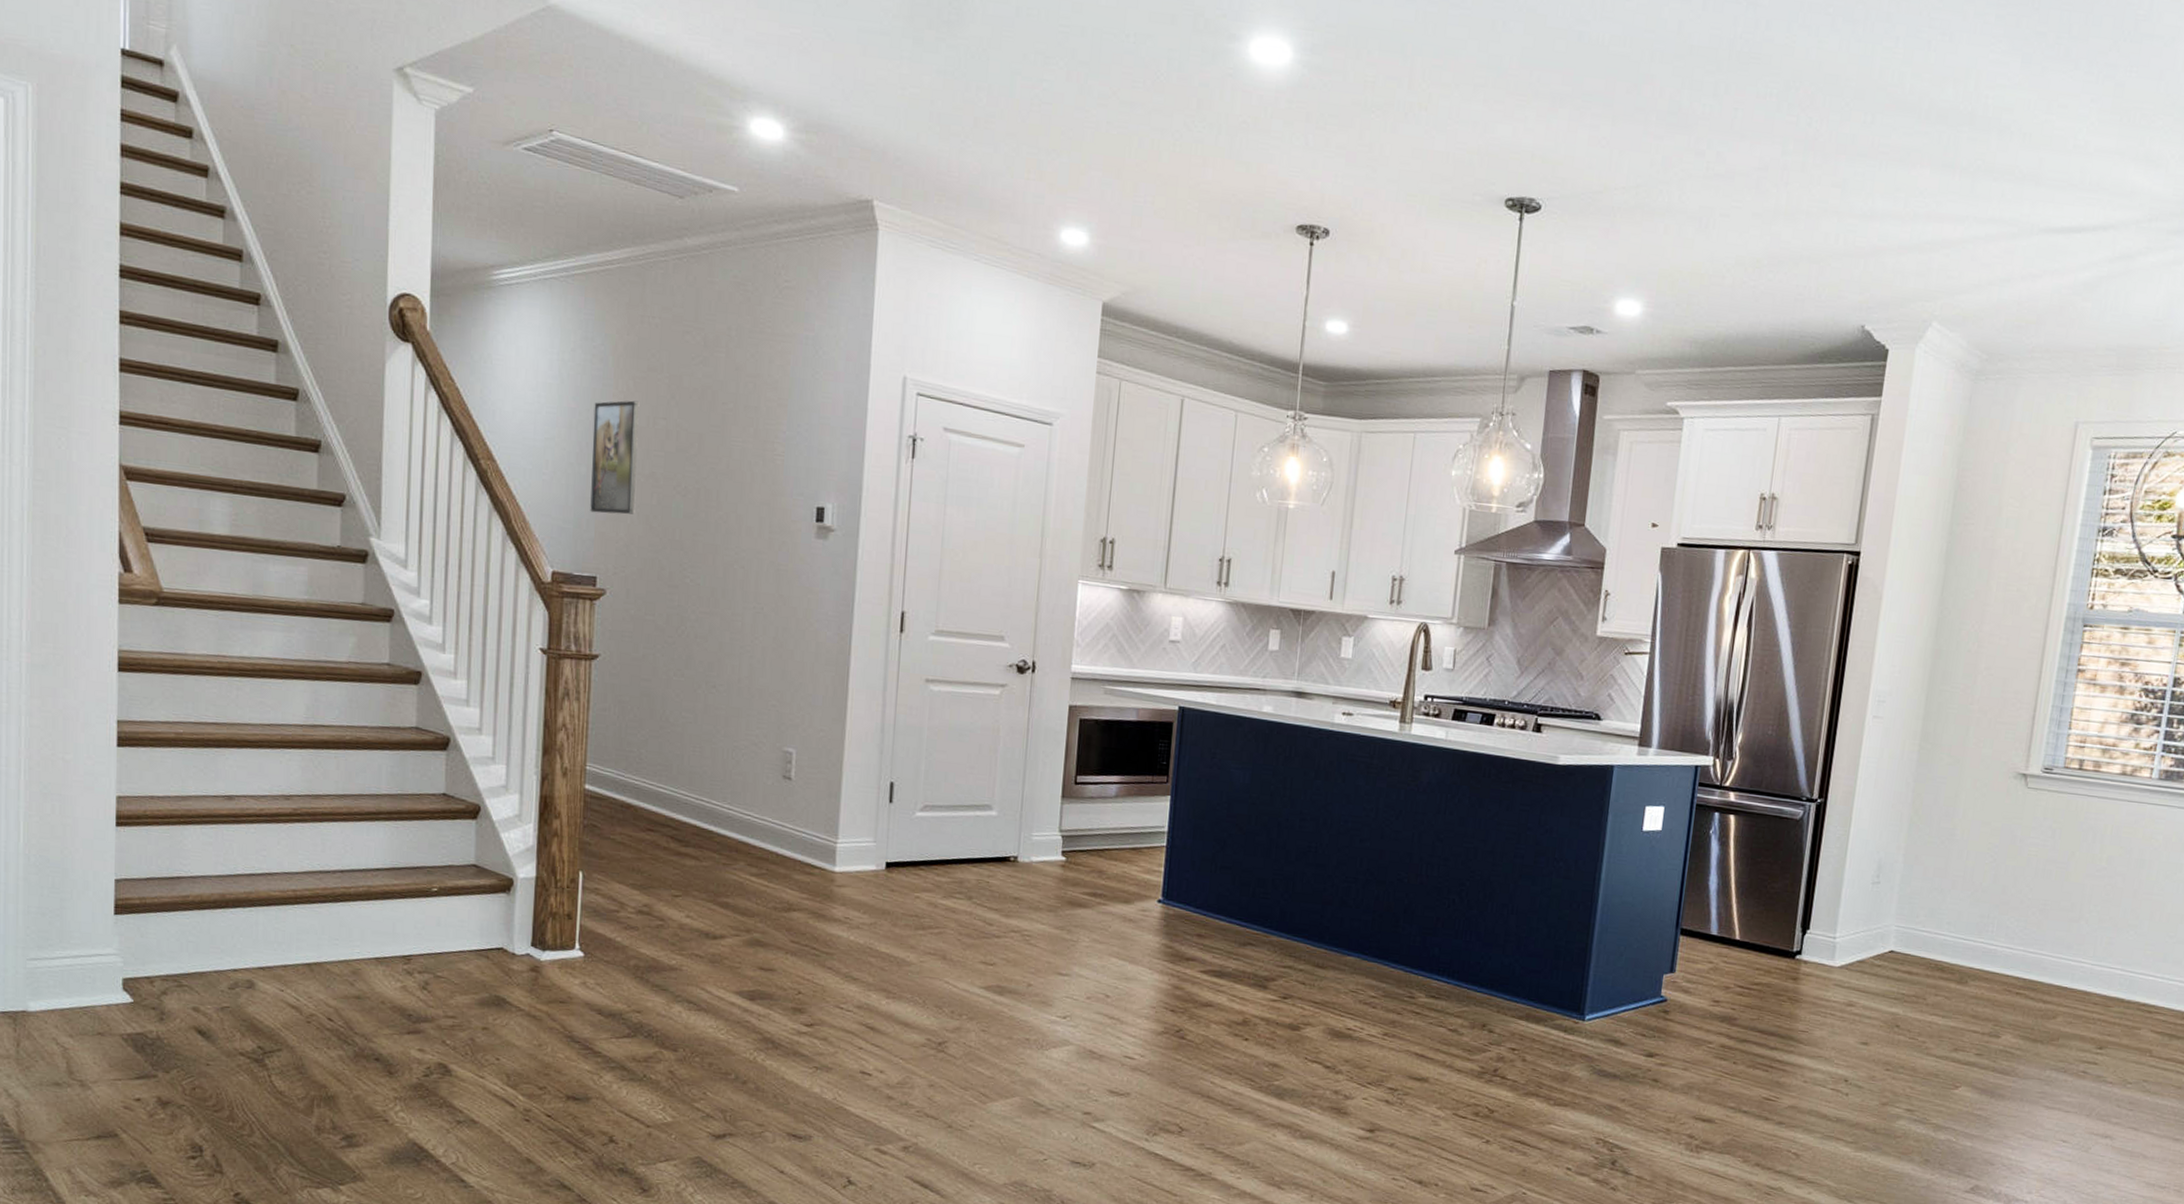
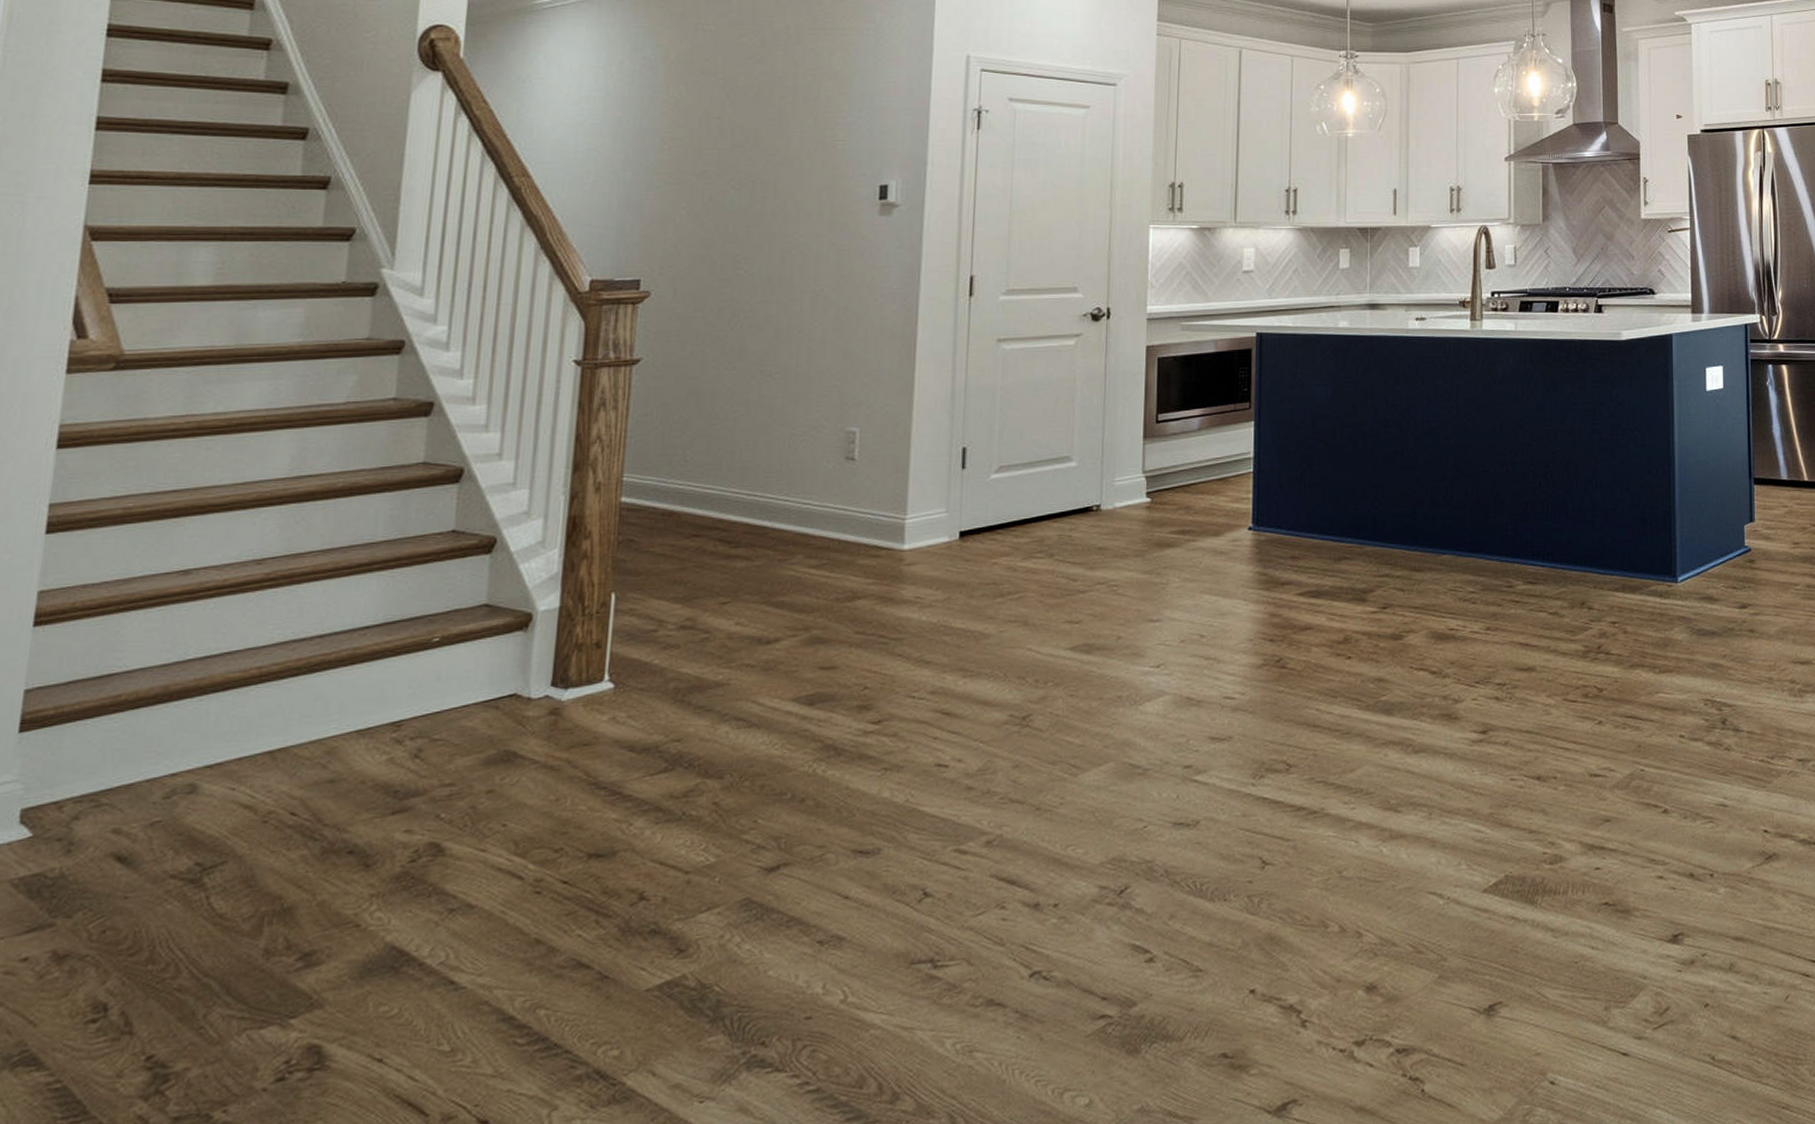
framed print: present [590,400,640,515] -> none [635,104,692,216]

